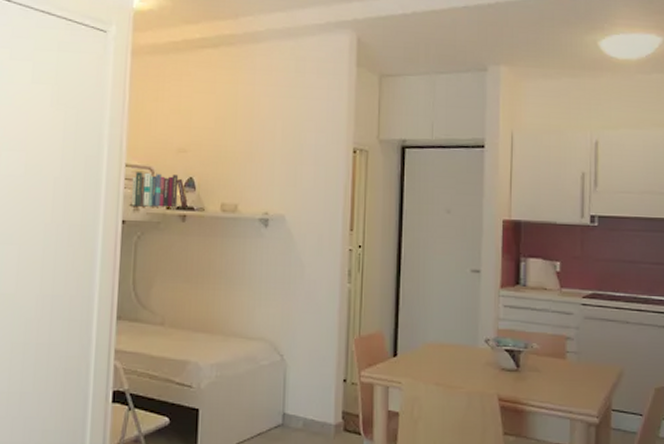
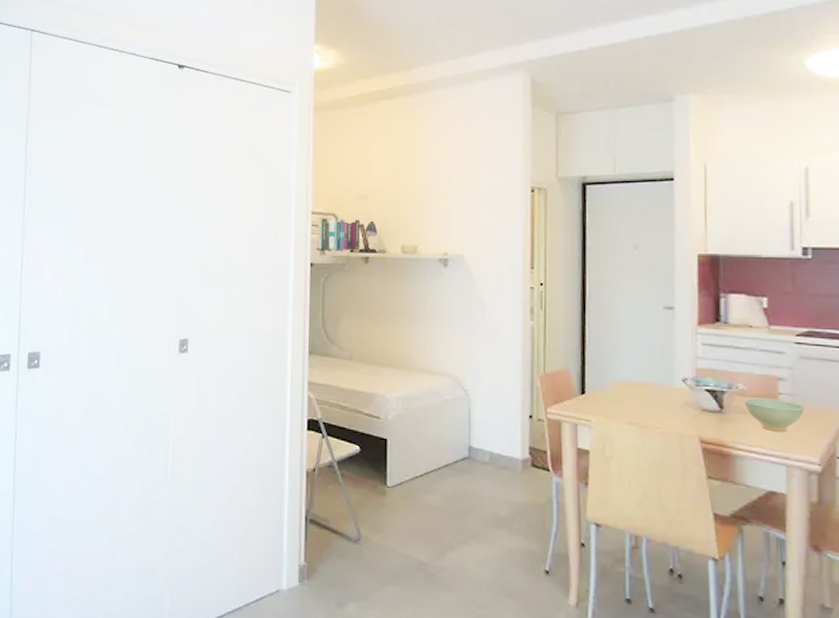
bowl: none [537,356,588,387] -> present [743,398,805,431]

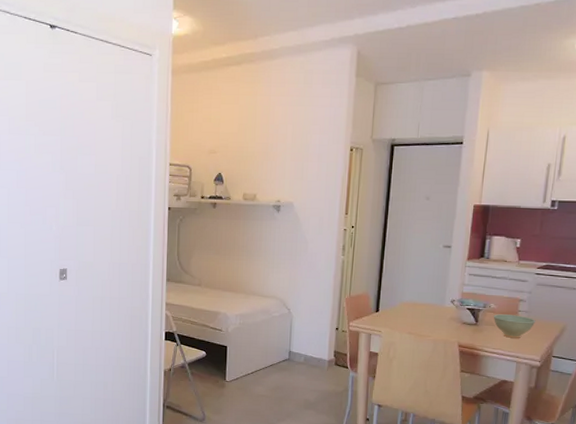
books: present [318,218,370,251] -> none [174,169,217,198]

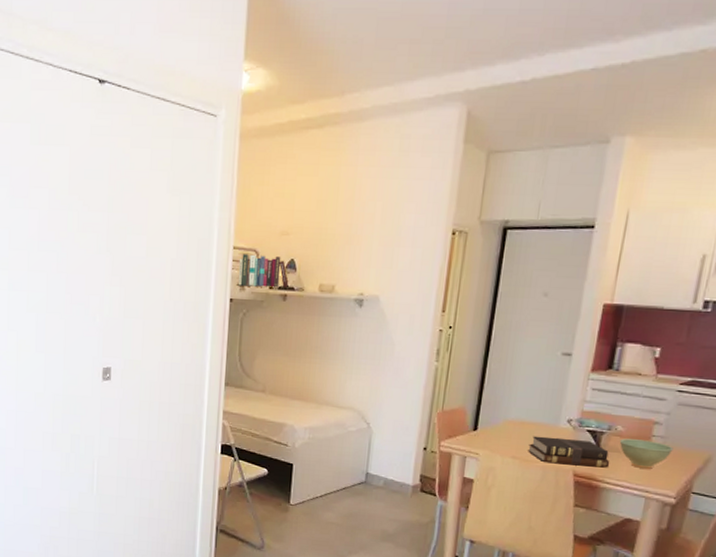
books: none [174,169,217,198] -> present [237,254,289,288]
bible: none [421,314,487,339] -> present [528,435,610,468]

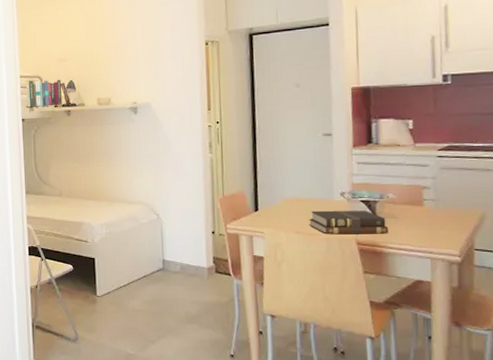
bowl: present [619,438,674,469] -> none [393,204,447,231]

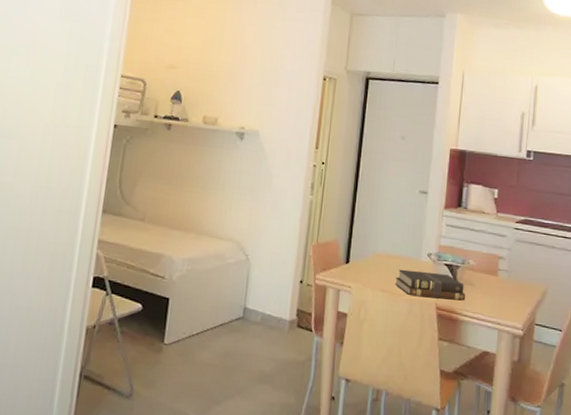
books: present [26,80,71,107] -> none [123,82,174,118]

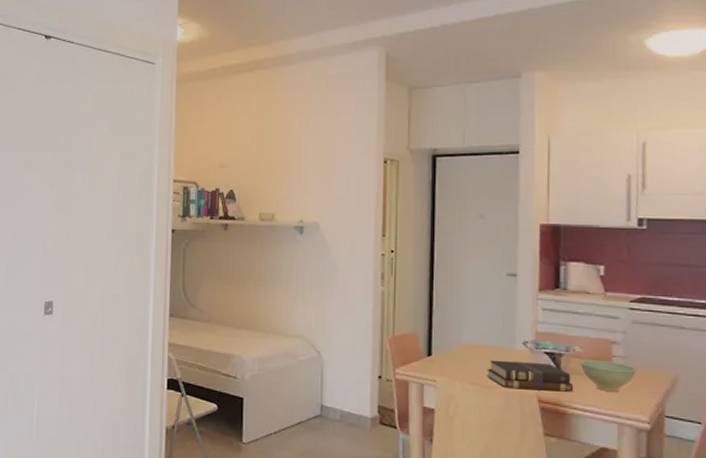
books: none [123,82,174,118] -> present [179,186,229,218]
bowl: none [472,272,517,302] -> present [579,360,637,392]

